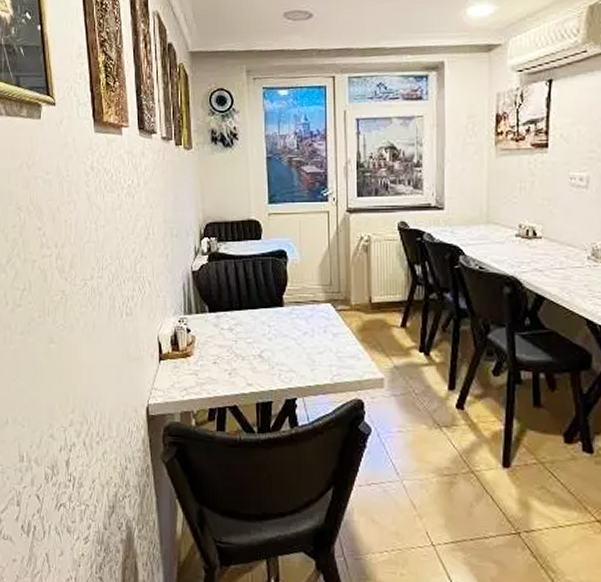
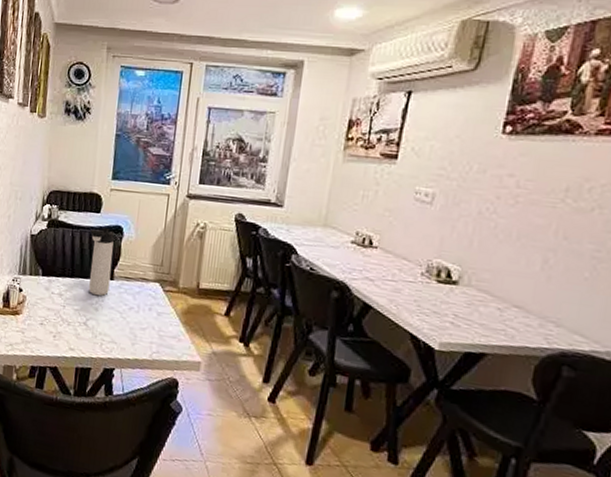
thermos bottle: none [253,254,280,325] -> present [89,228,115,296]

